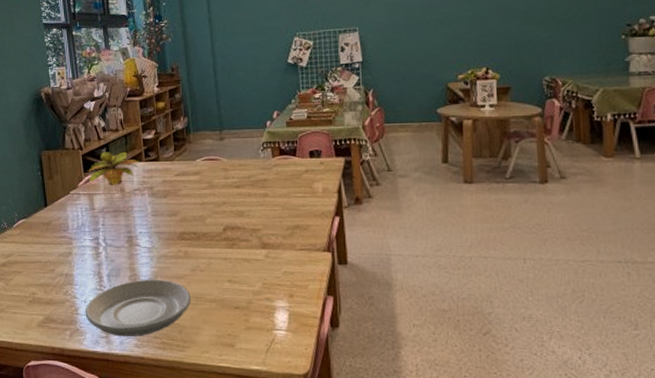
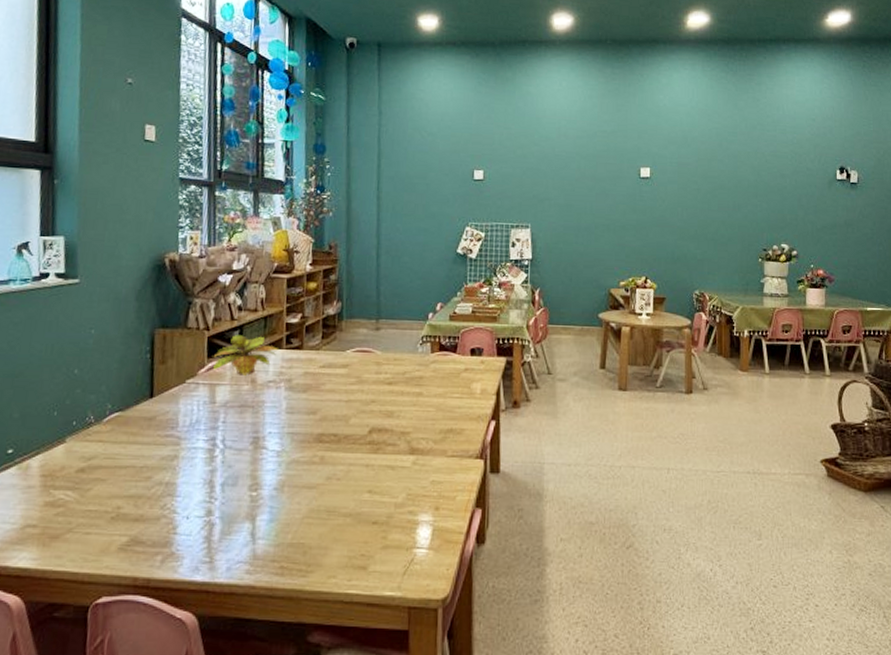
plate: present [85,279,191,337] -> none [185,489,322,562]

